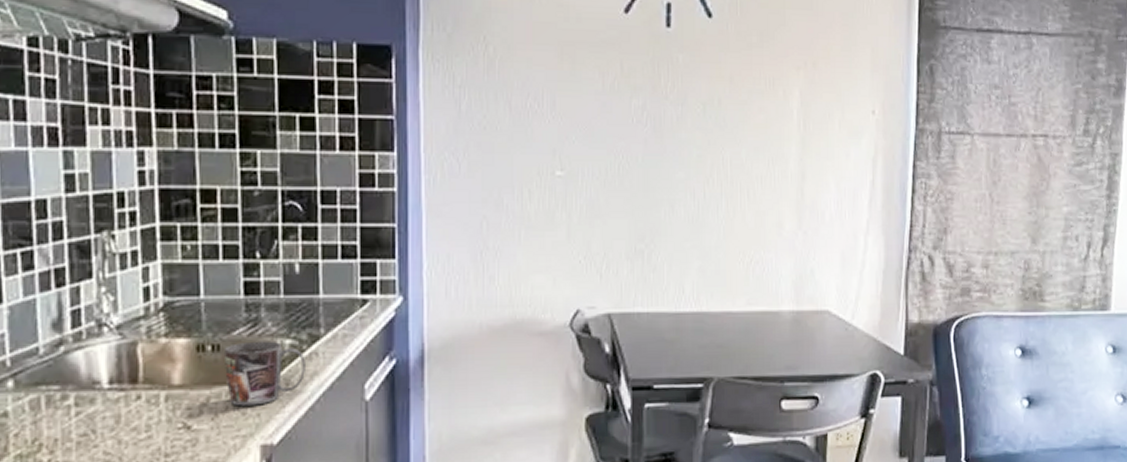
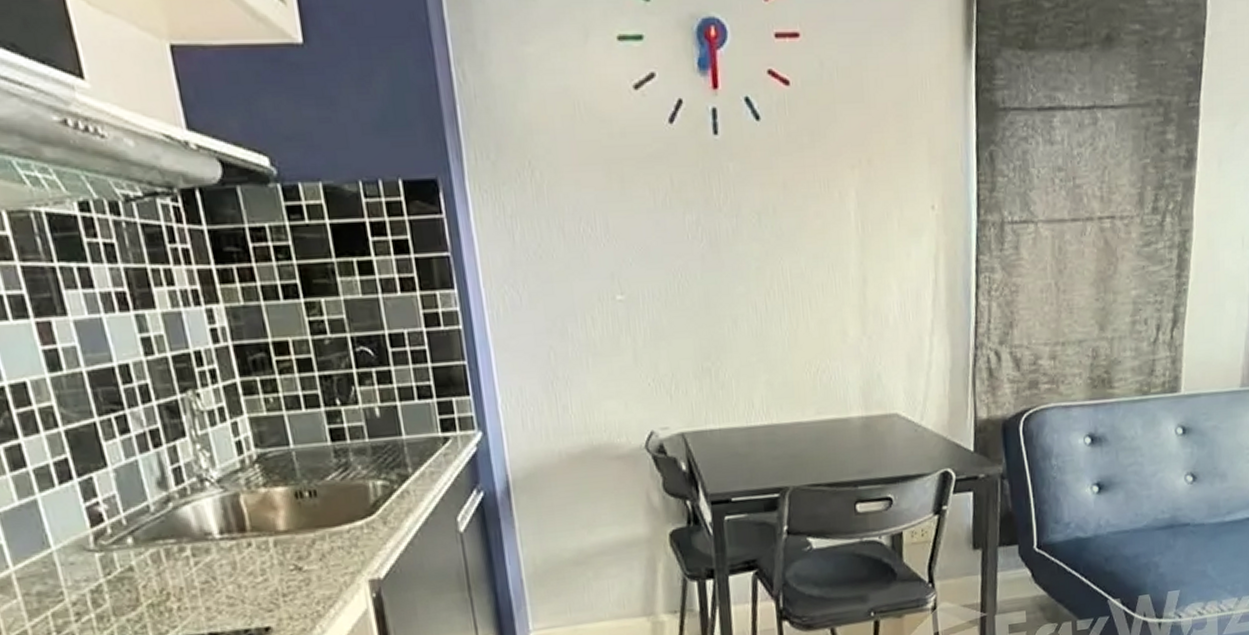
mug: present [225,341,305,406] -> none [321,483,400,546]

